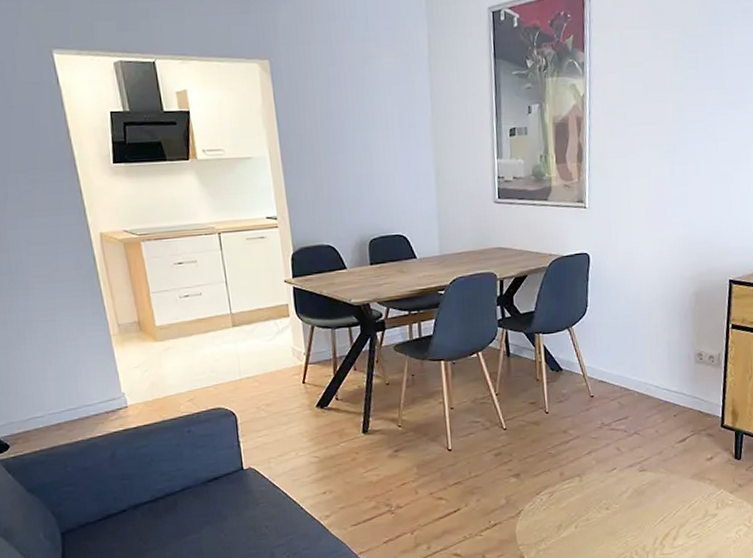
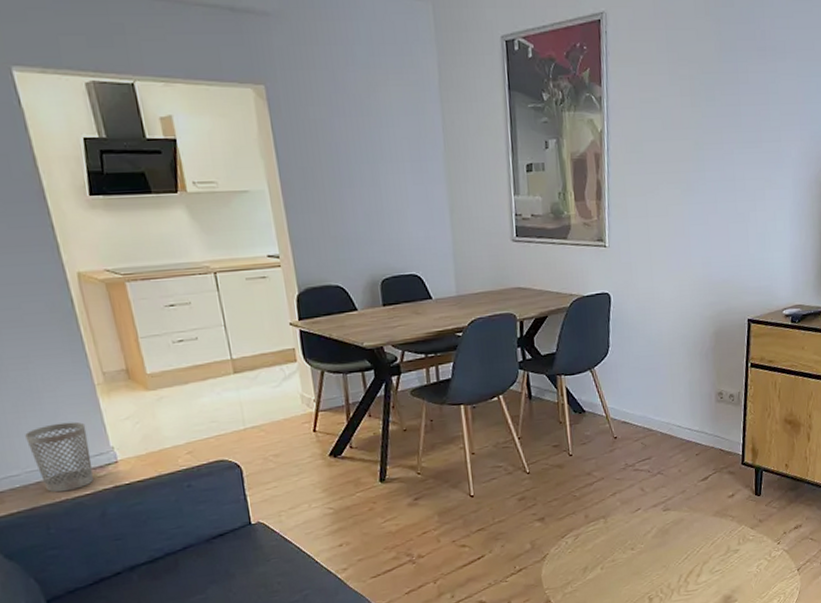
wastebasket: none [50,369,106,434] -> present [25,421,94,493]

